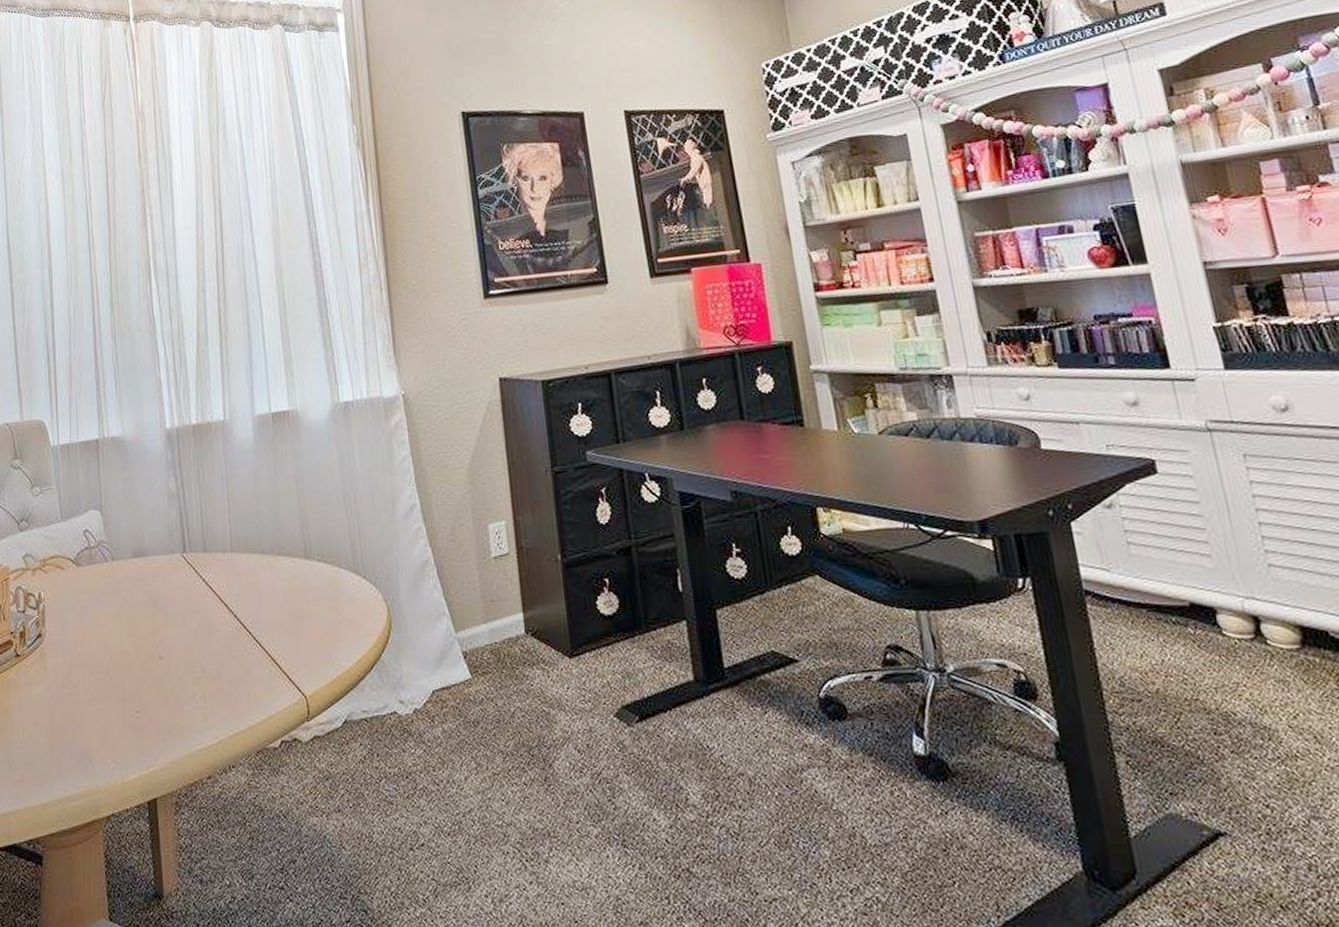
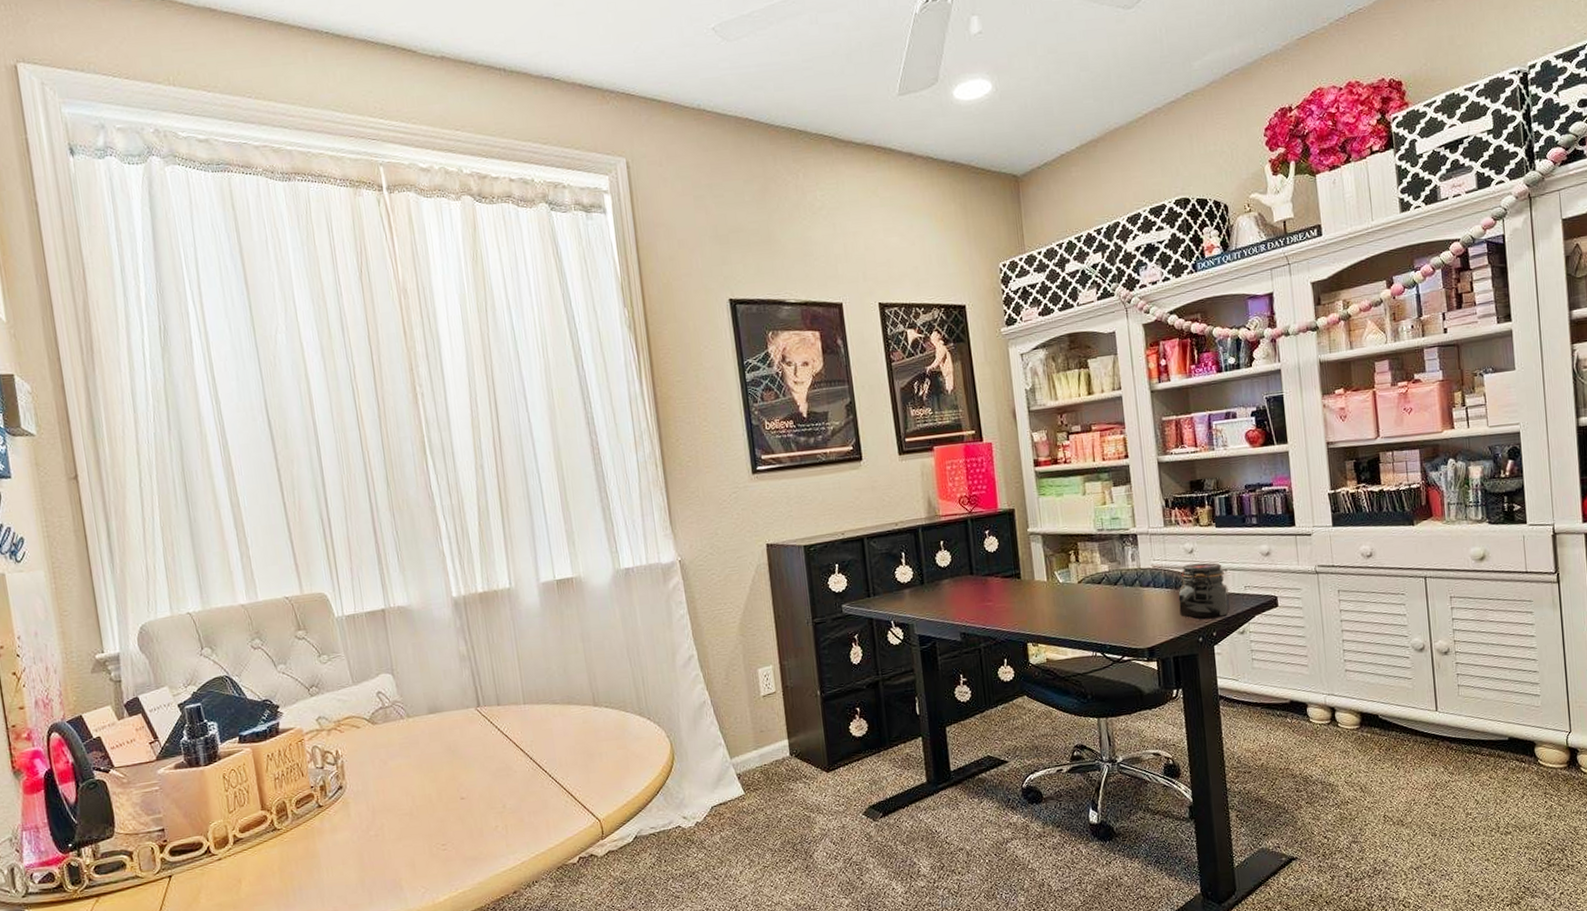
jar: none [1015,412,1089,487] -> present [1178,562,1230,620]

